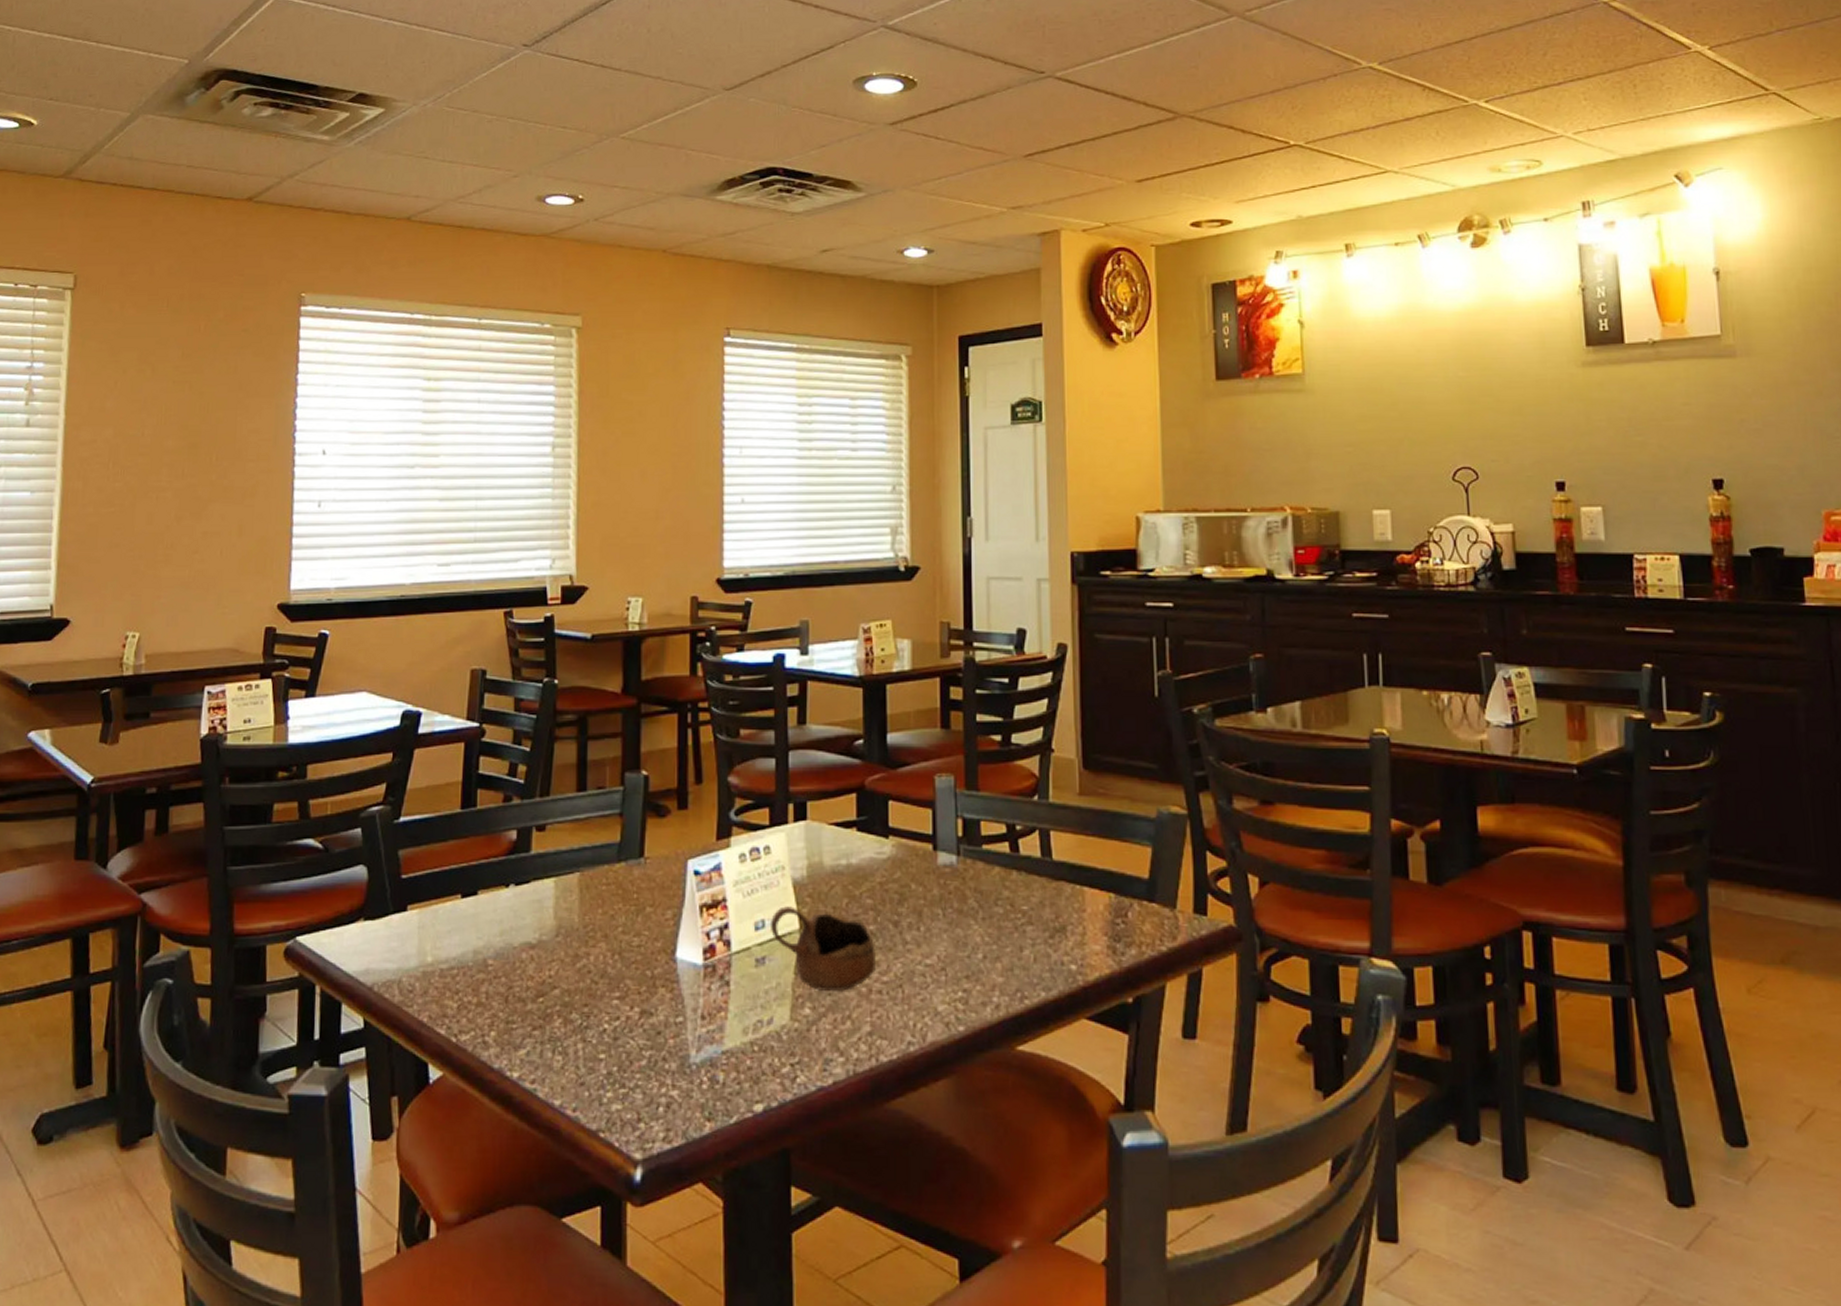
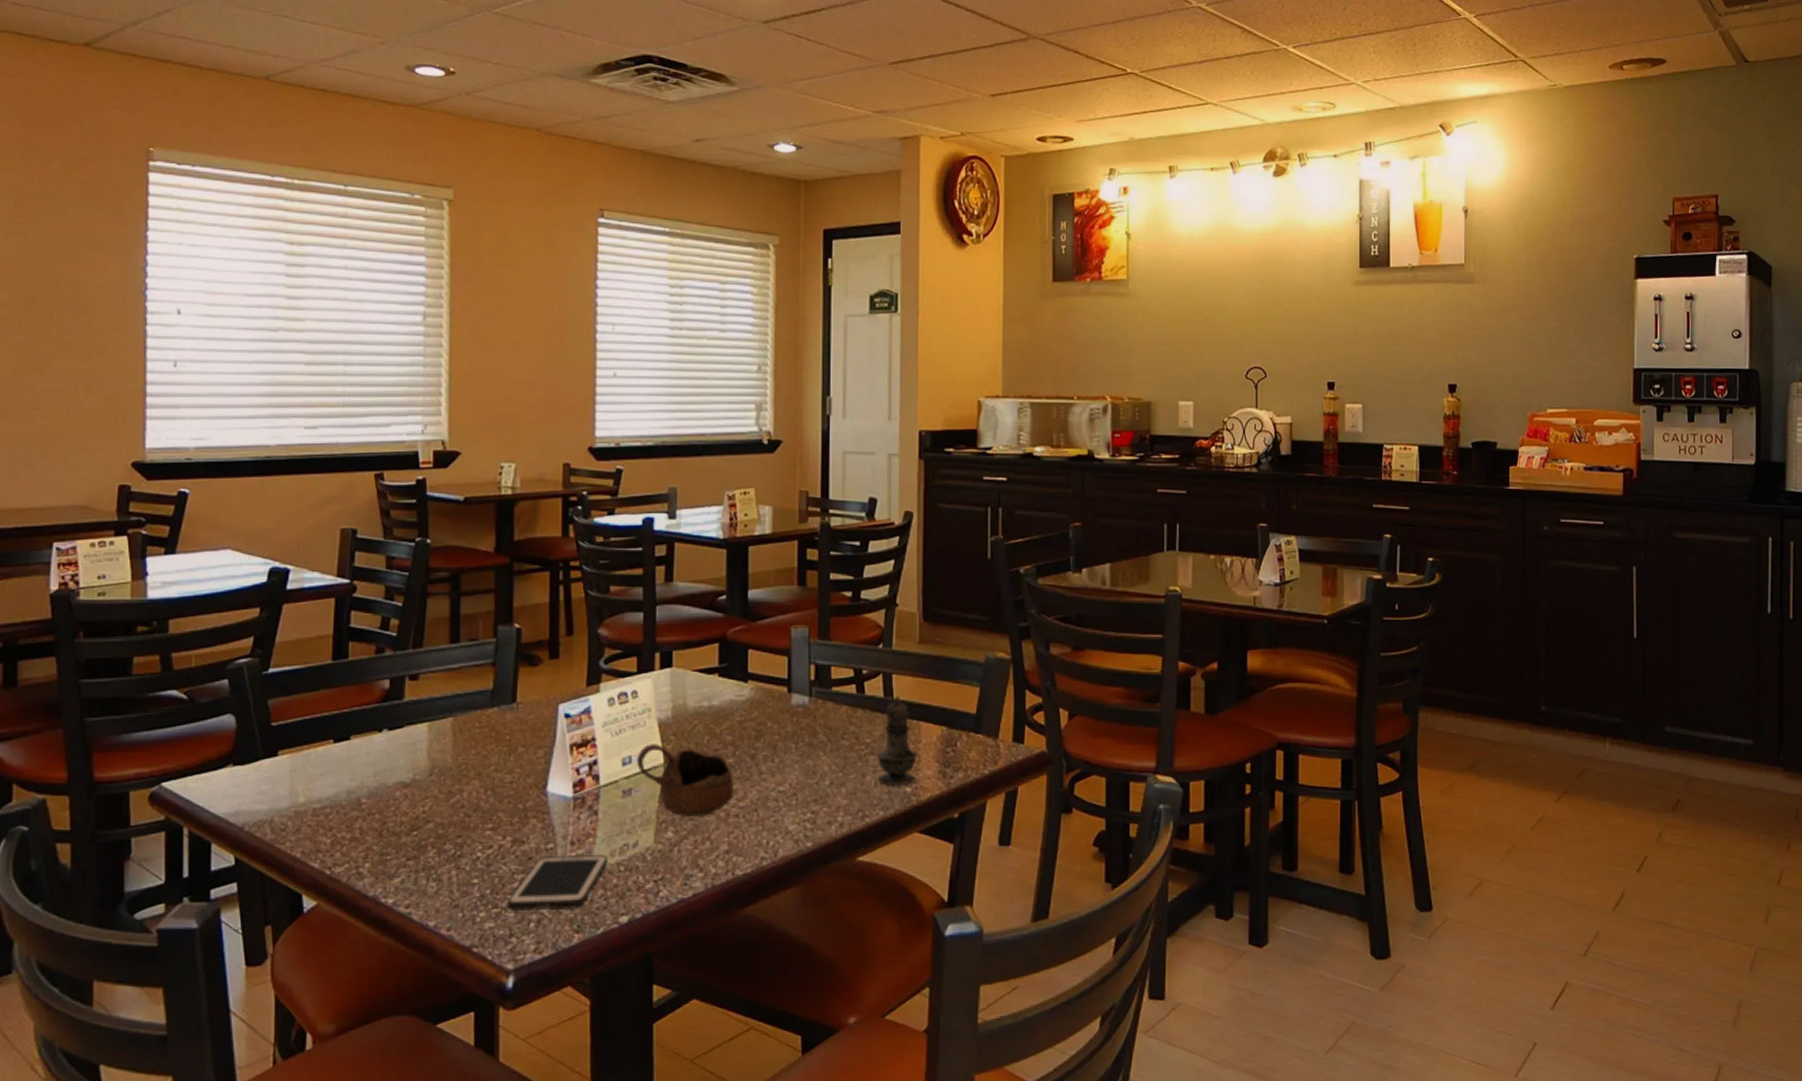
cell phone: none [634,1029,741,1094] -> present [507,854,608,911]
salt shaker: none [1034,856,1083,962] -> present [876,696,918,786]

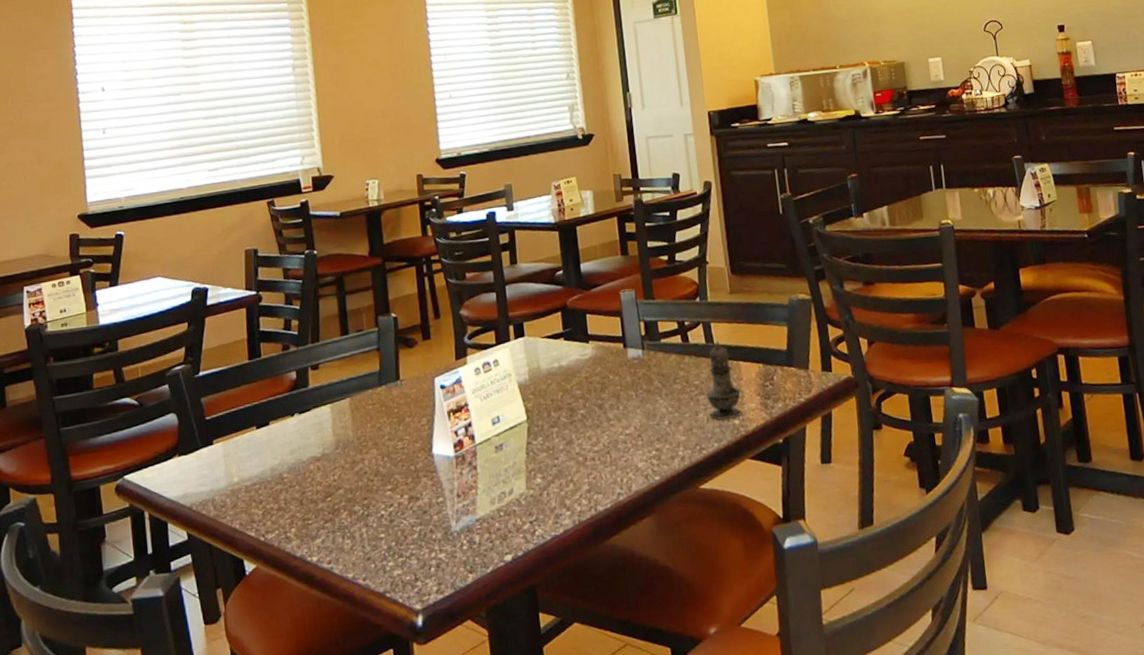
cell phone: present [507,854,608,911] -> none [410,503,490,559]
cup: present [636,744,735,818] -> none [503,403,589,464]

